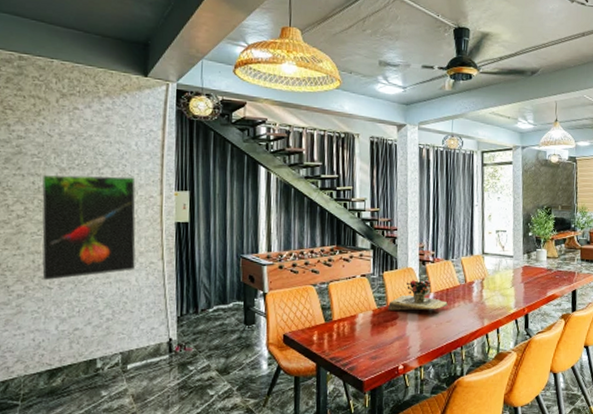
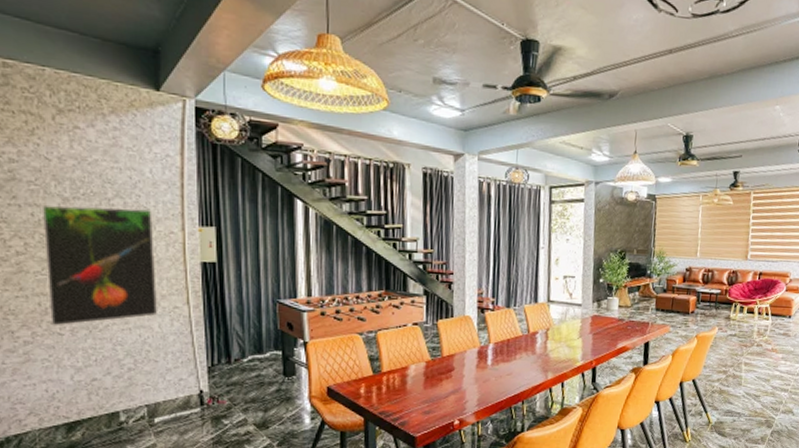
flower arrangement: present [388,280,448,311] -> none [443,329,509,362]

